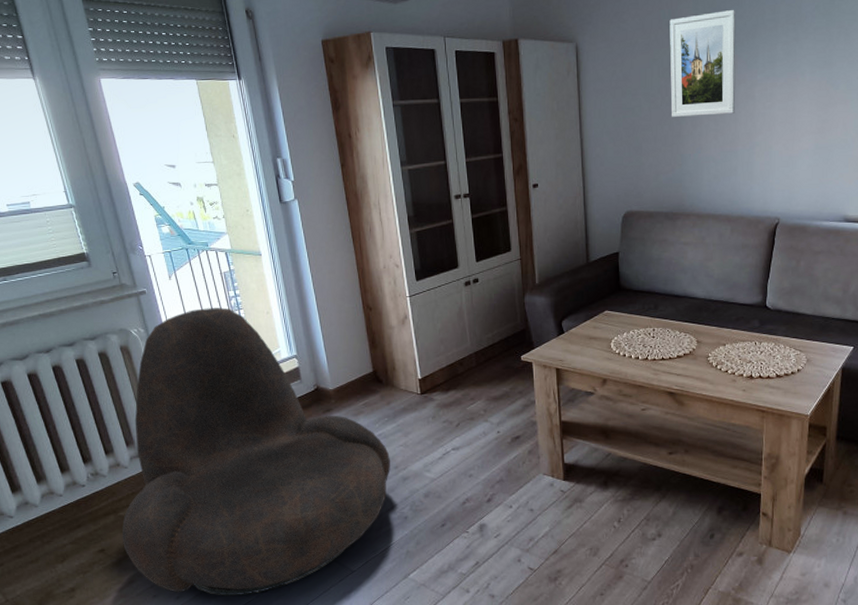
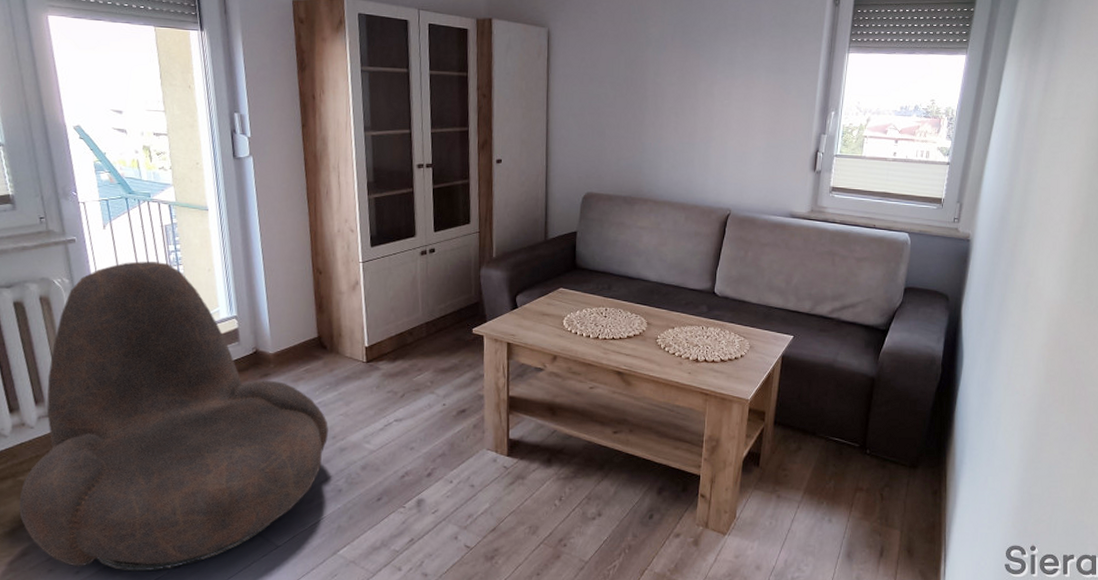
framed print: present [669,10,736,117] -> none [635,12,701,108]

